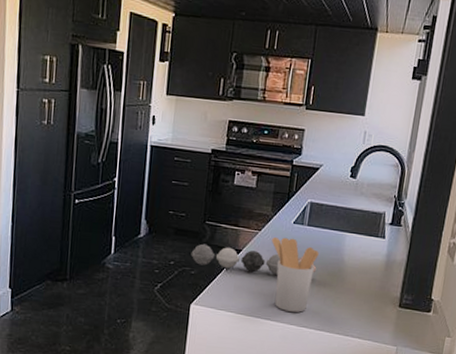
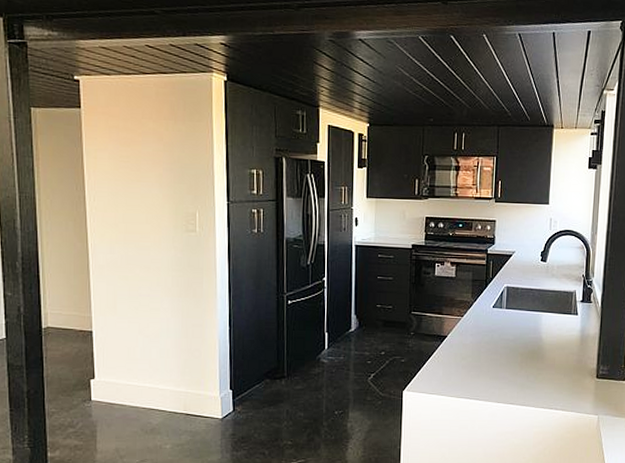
decorative ball: present [191,243,317,275] -> none [400,333,518,357]
utensil holder: present [272,237,319,312] -> none [474,321,518,390]

